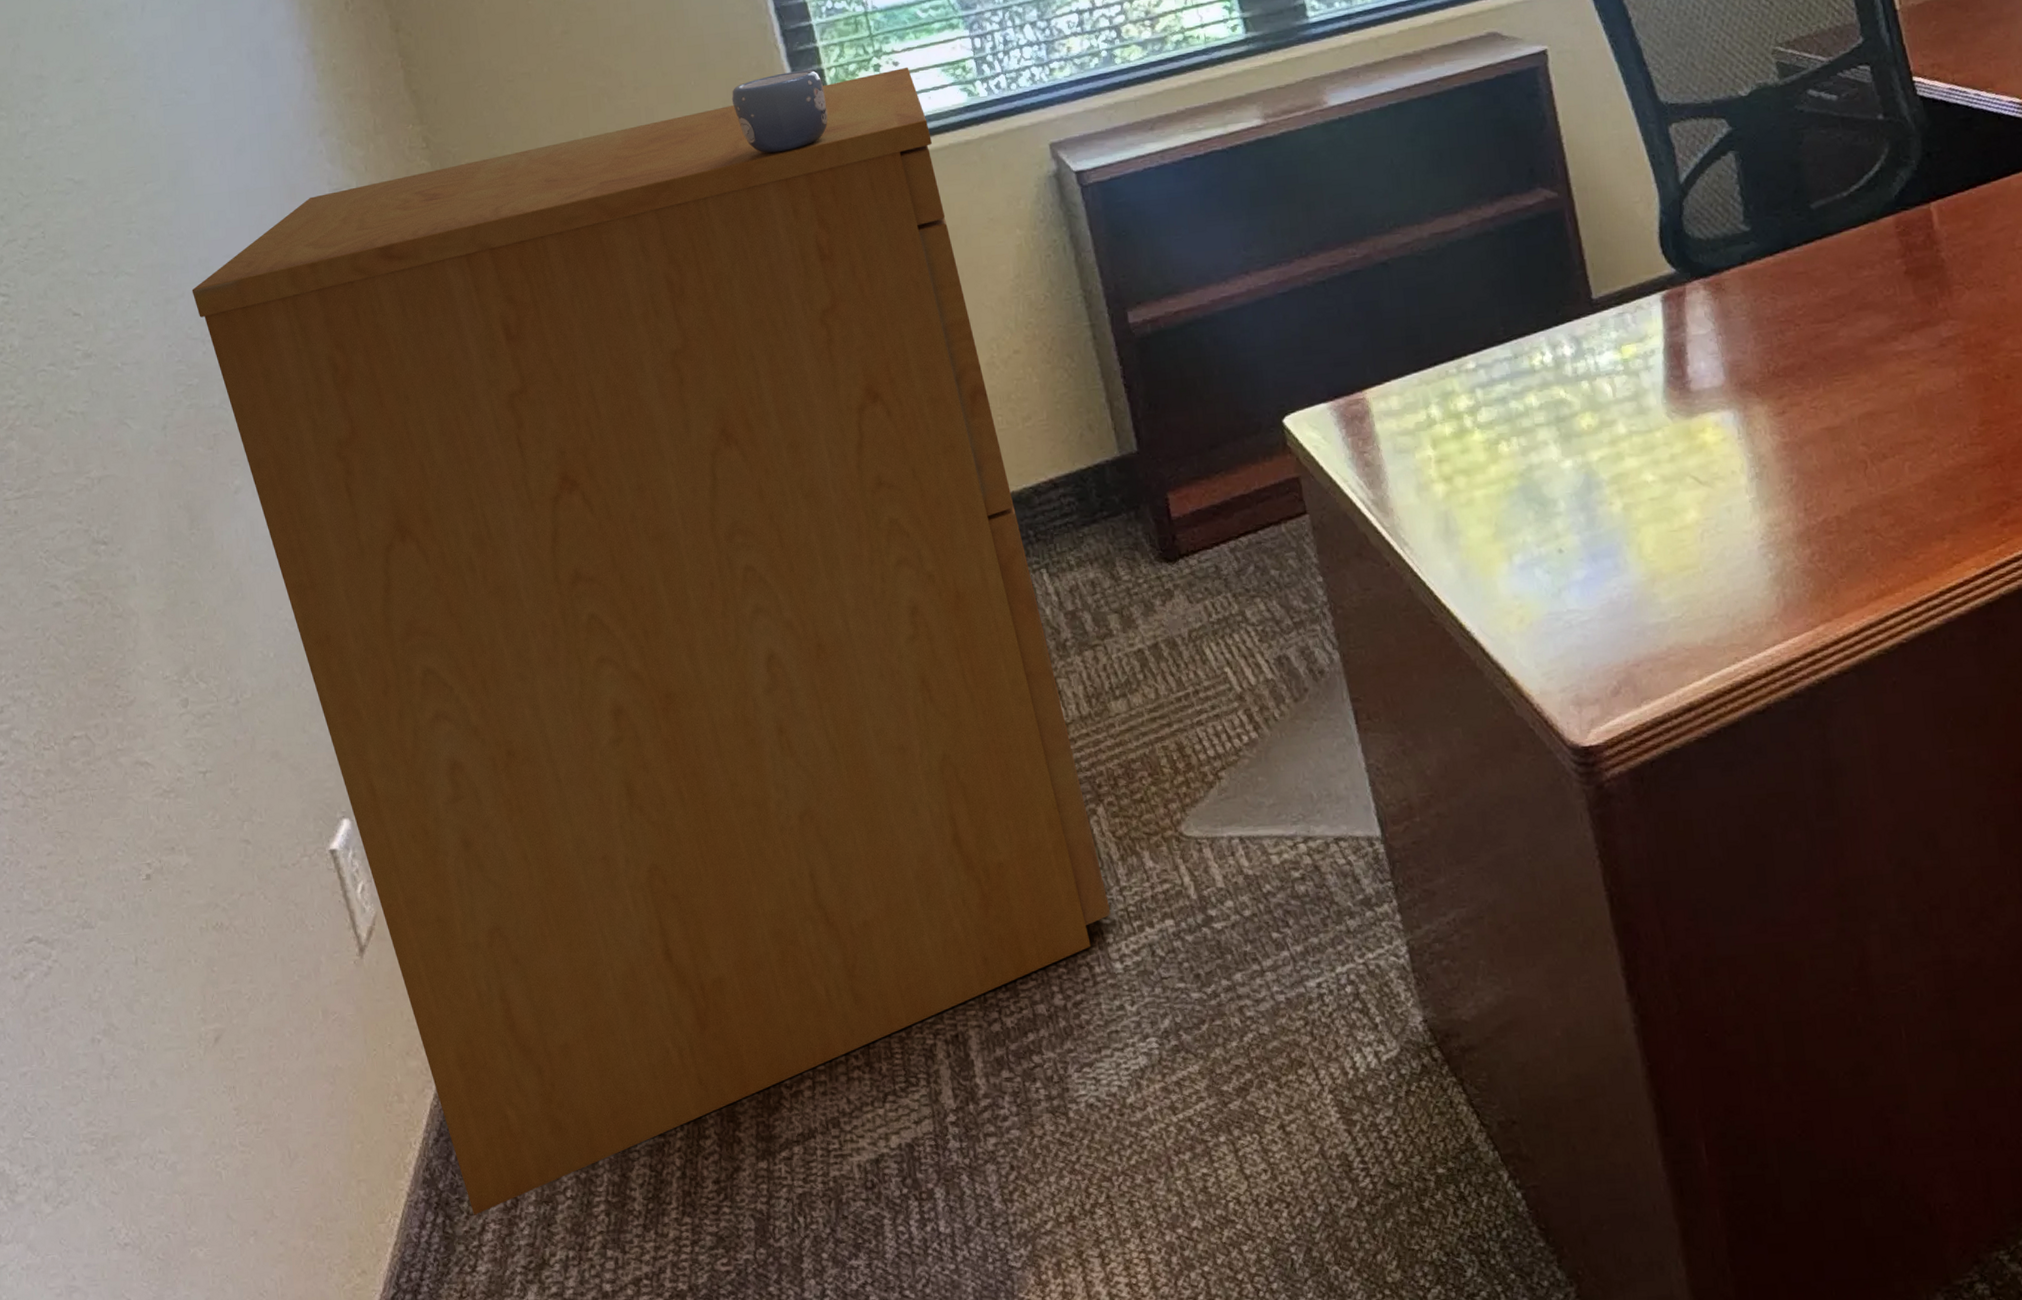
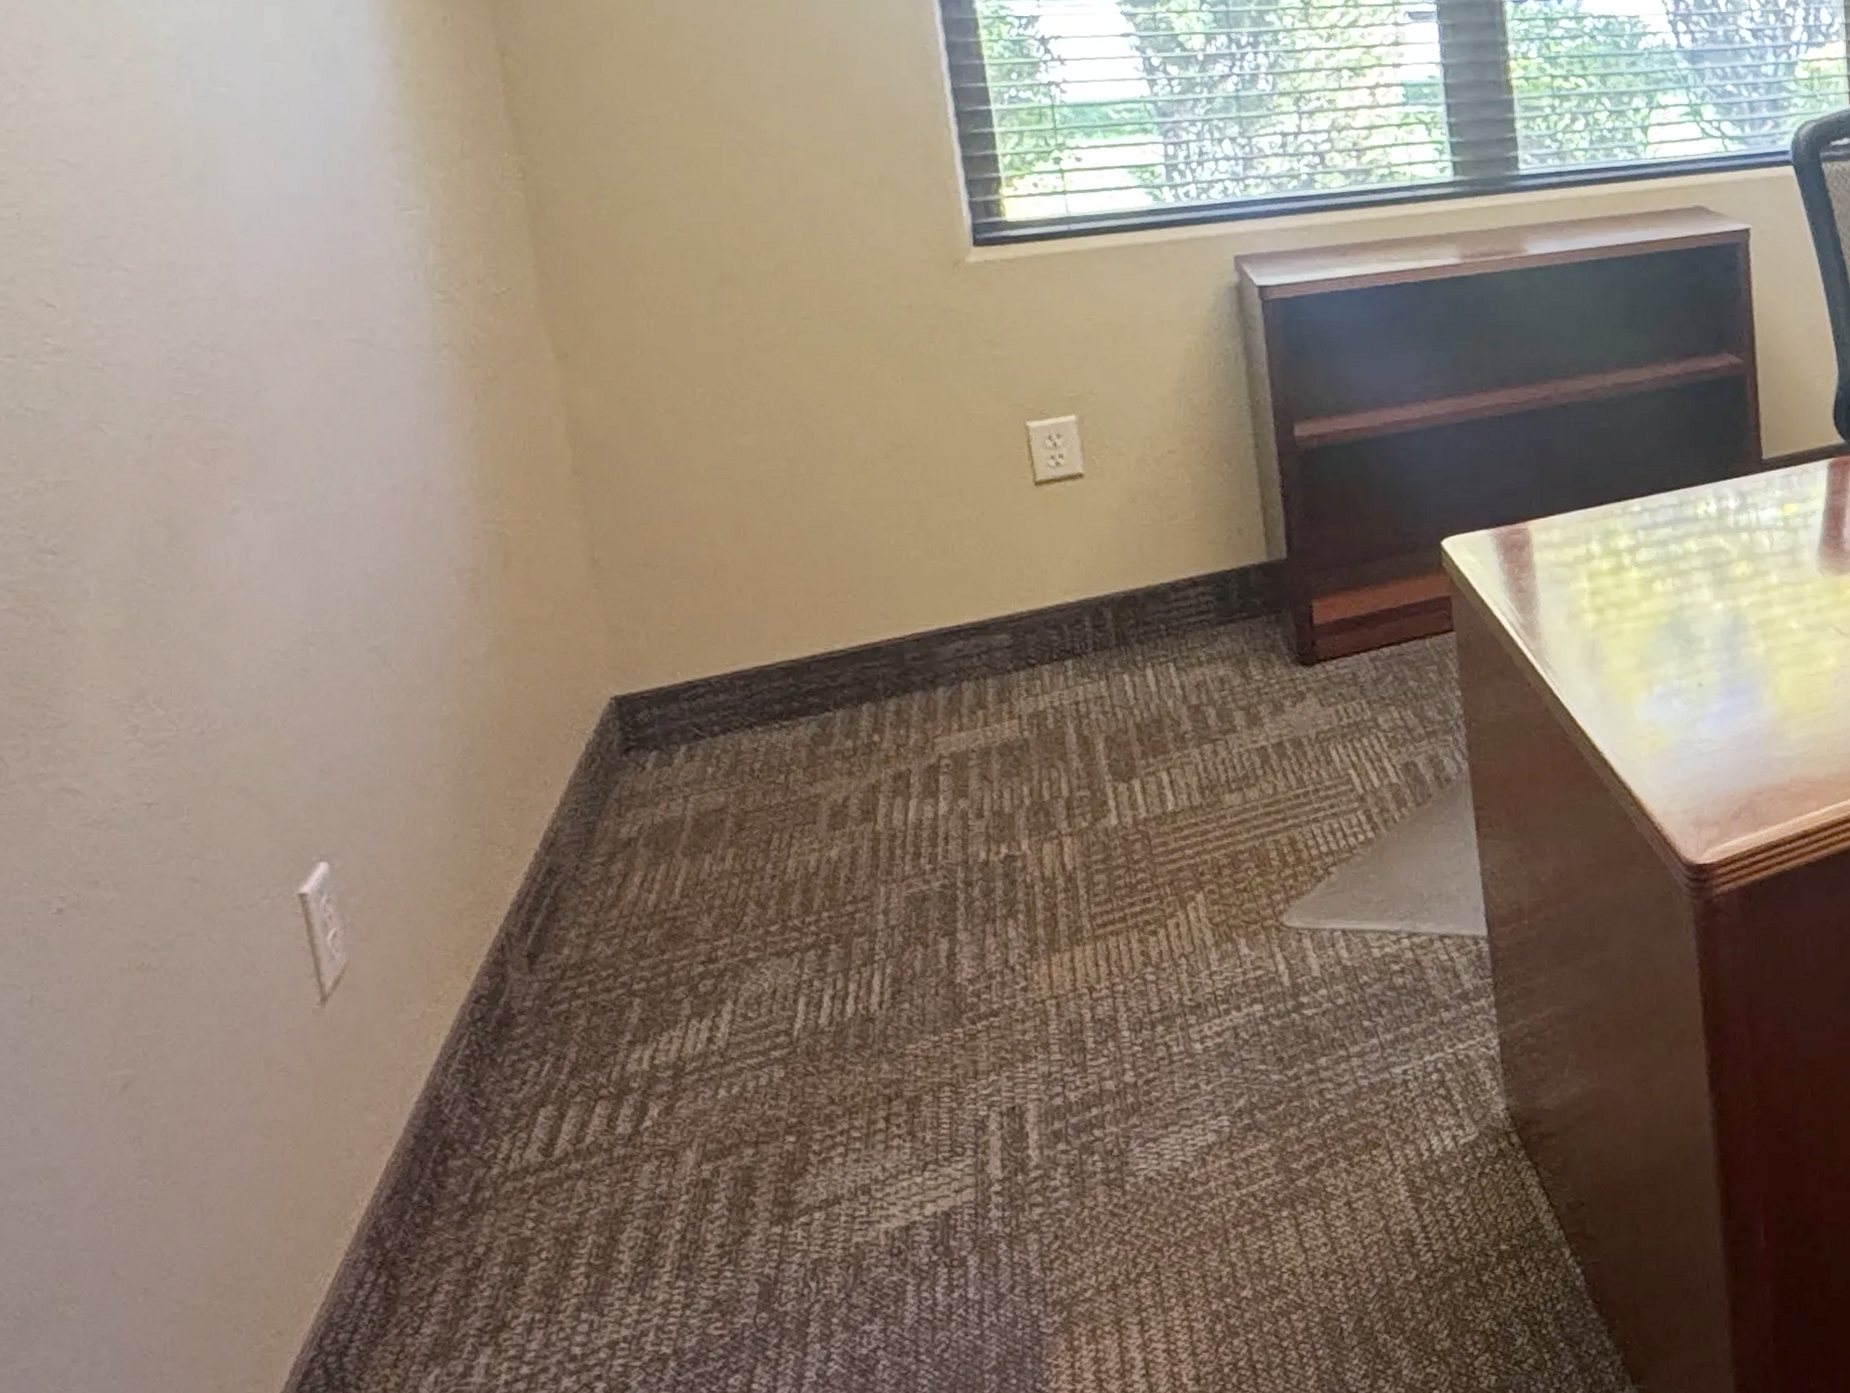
filing cabinet: present [192,67,1111,1215] -> none [205,164,1197,1276]
mug: present [731,69,828,154] -> none [889,153,997,231]

